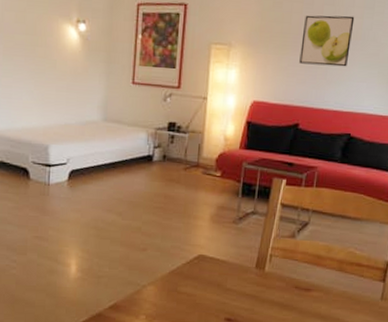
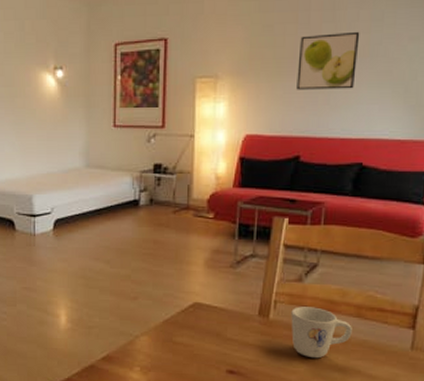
mug: none [283,260,334,308] -> present [291,306,352,359]

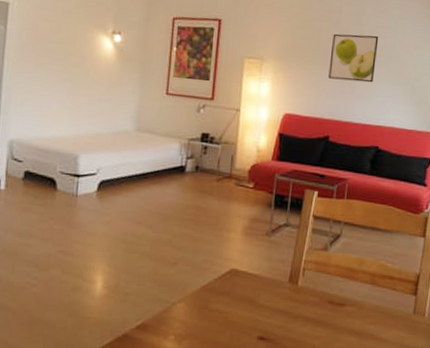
mug: present [291,306,352,359] -> none [316,274,367,324]

